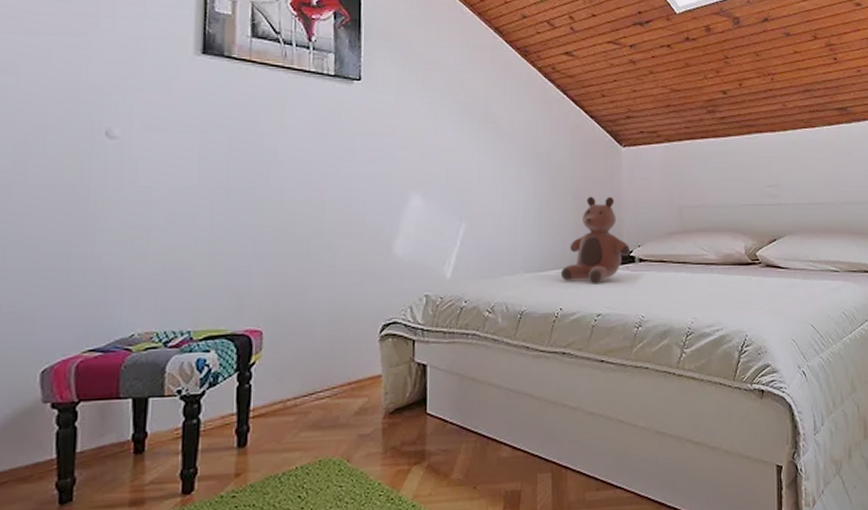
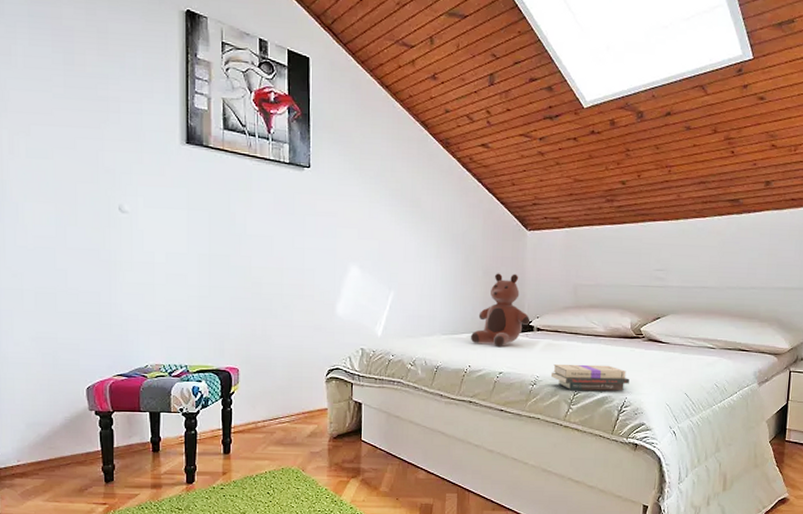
books: none [658,298,749,330] -> present [550,364,629,391]

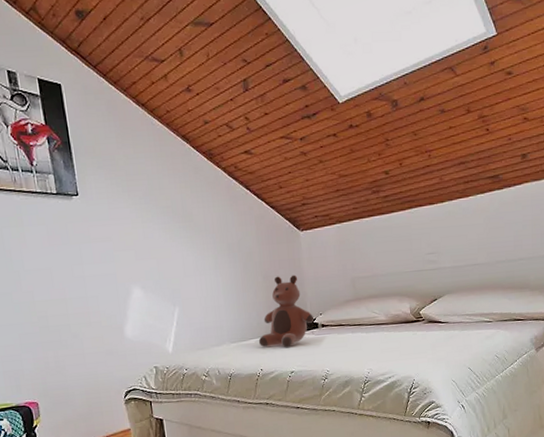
books: present [550,364,629,391] -> none [340,351,415,379]

